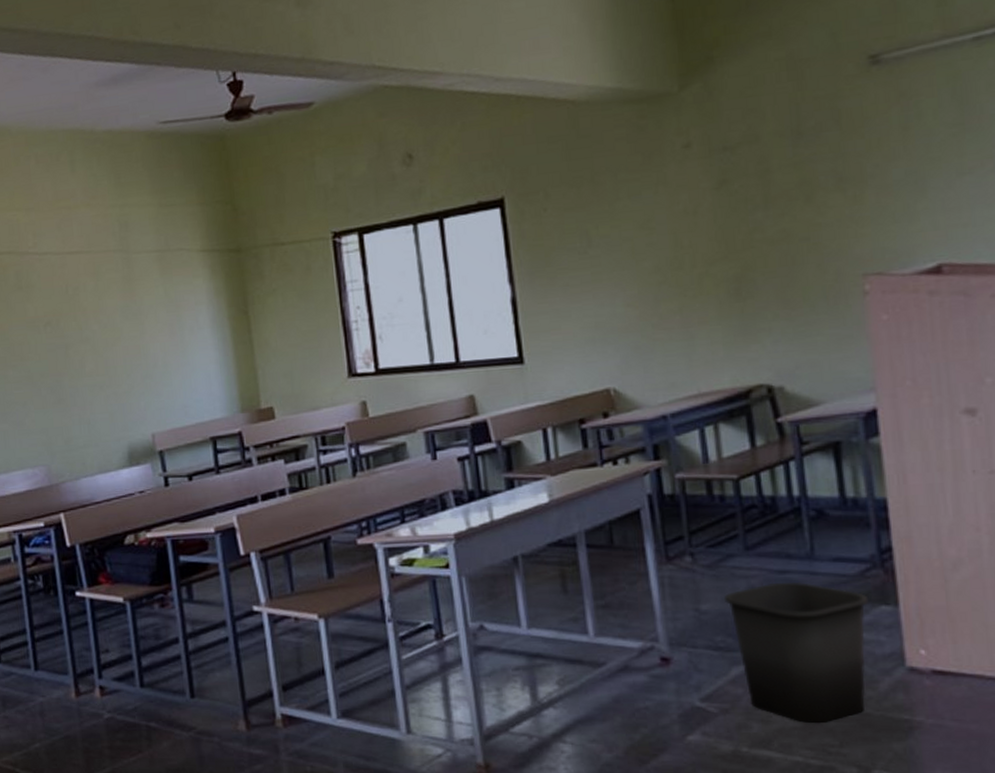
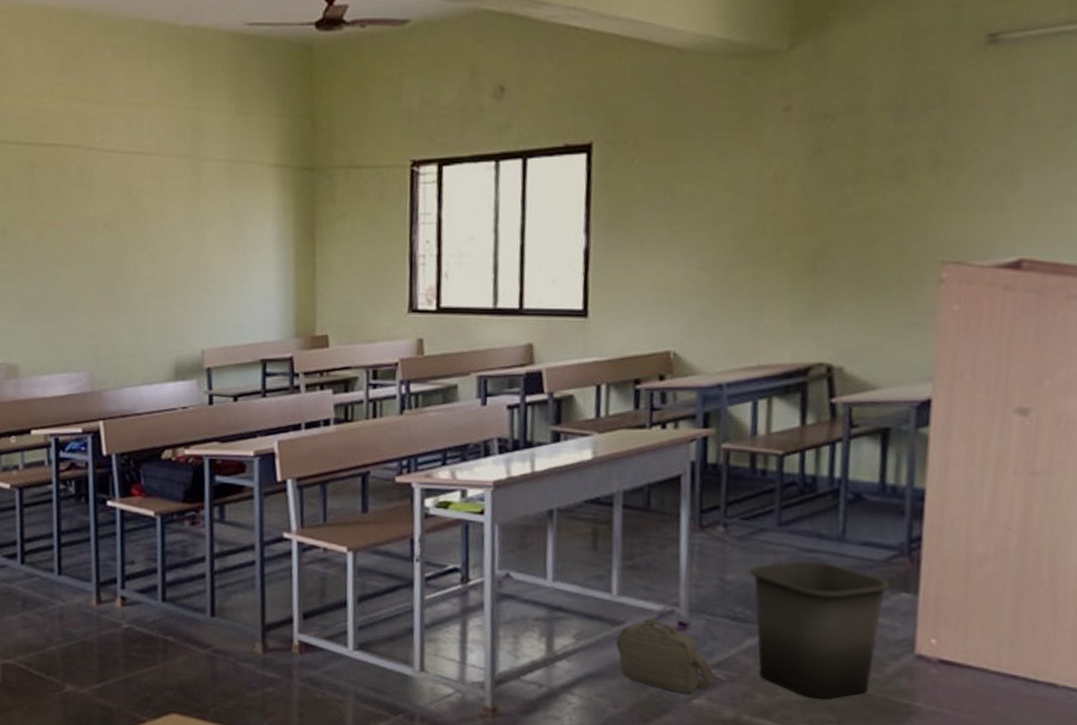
shoulder bag: none [601,656,706,731] -> present [616,618,714,694]

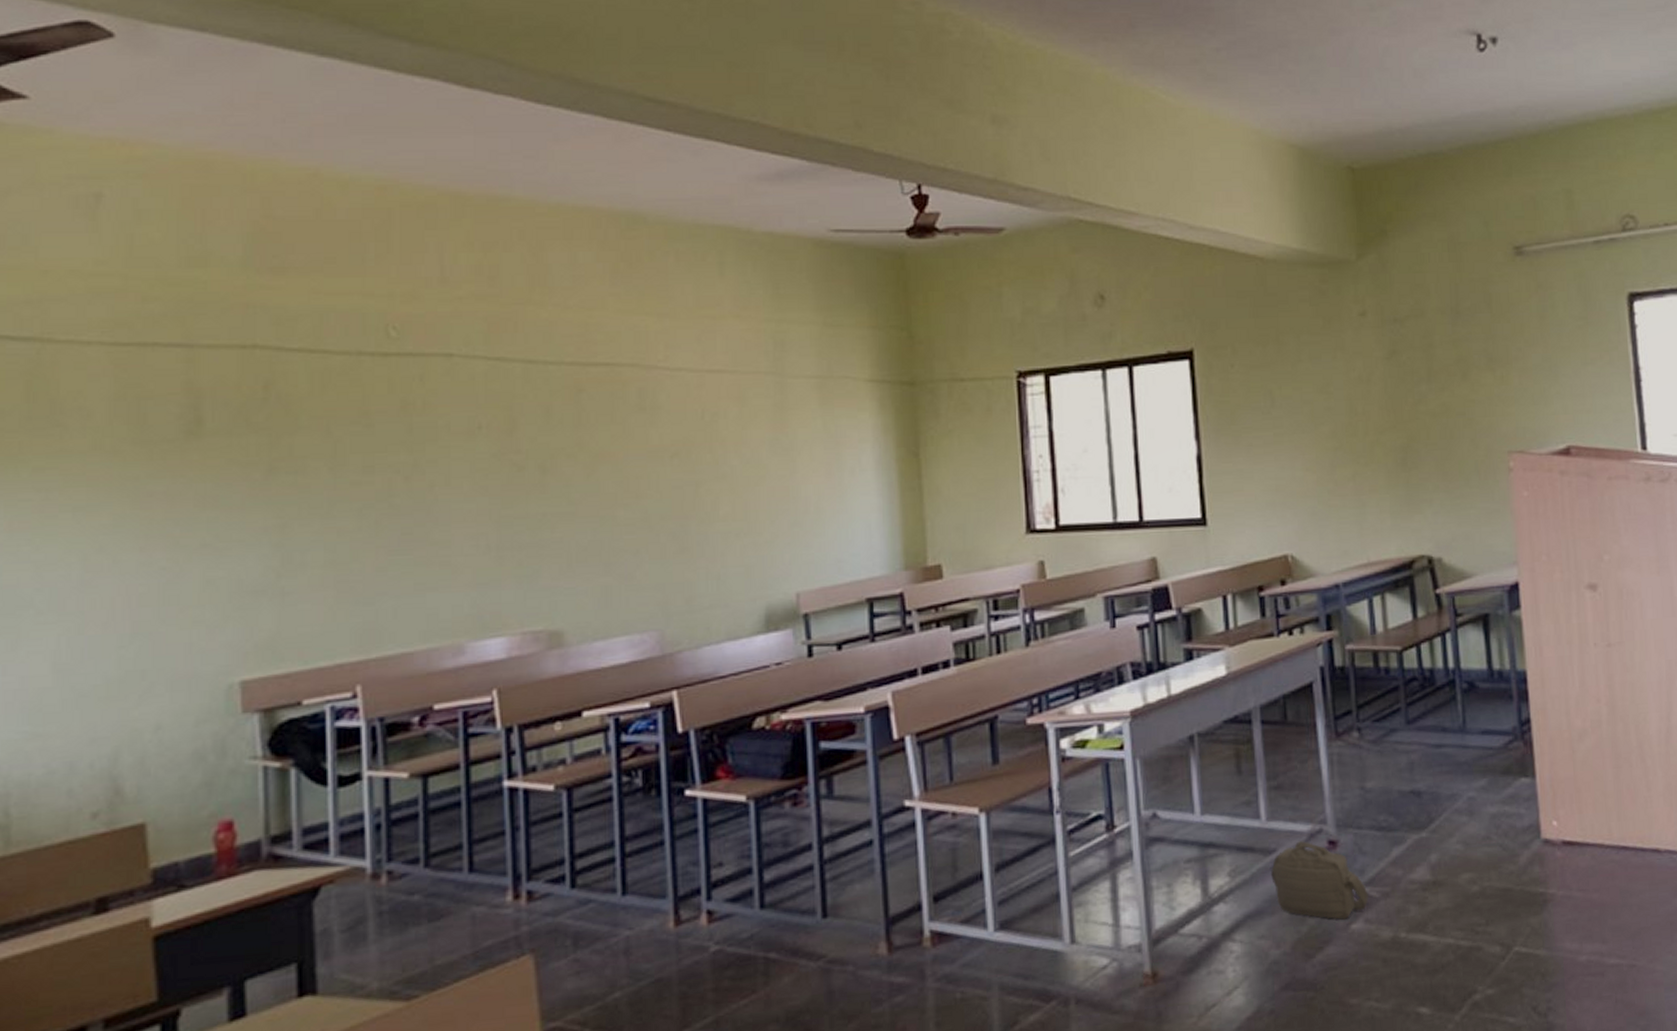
waste bin: present [749,560,891,699] -> none [1386,756,1511,903]

